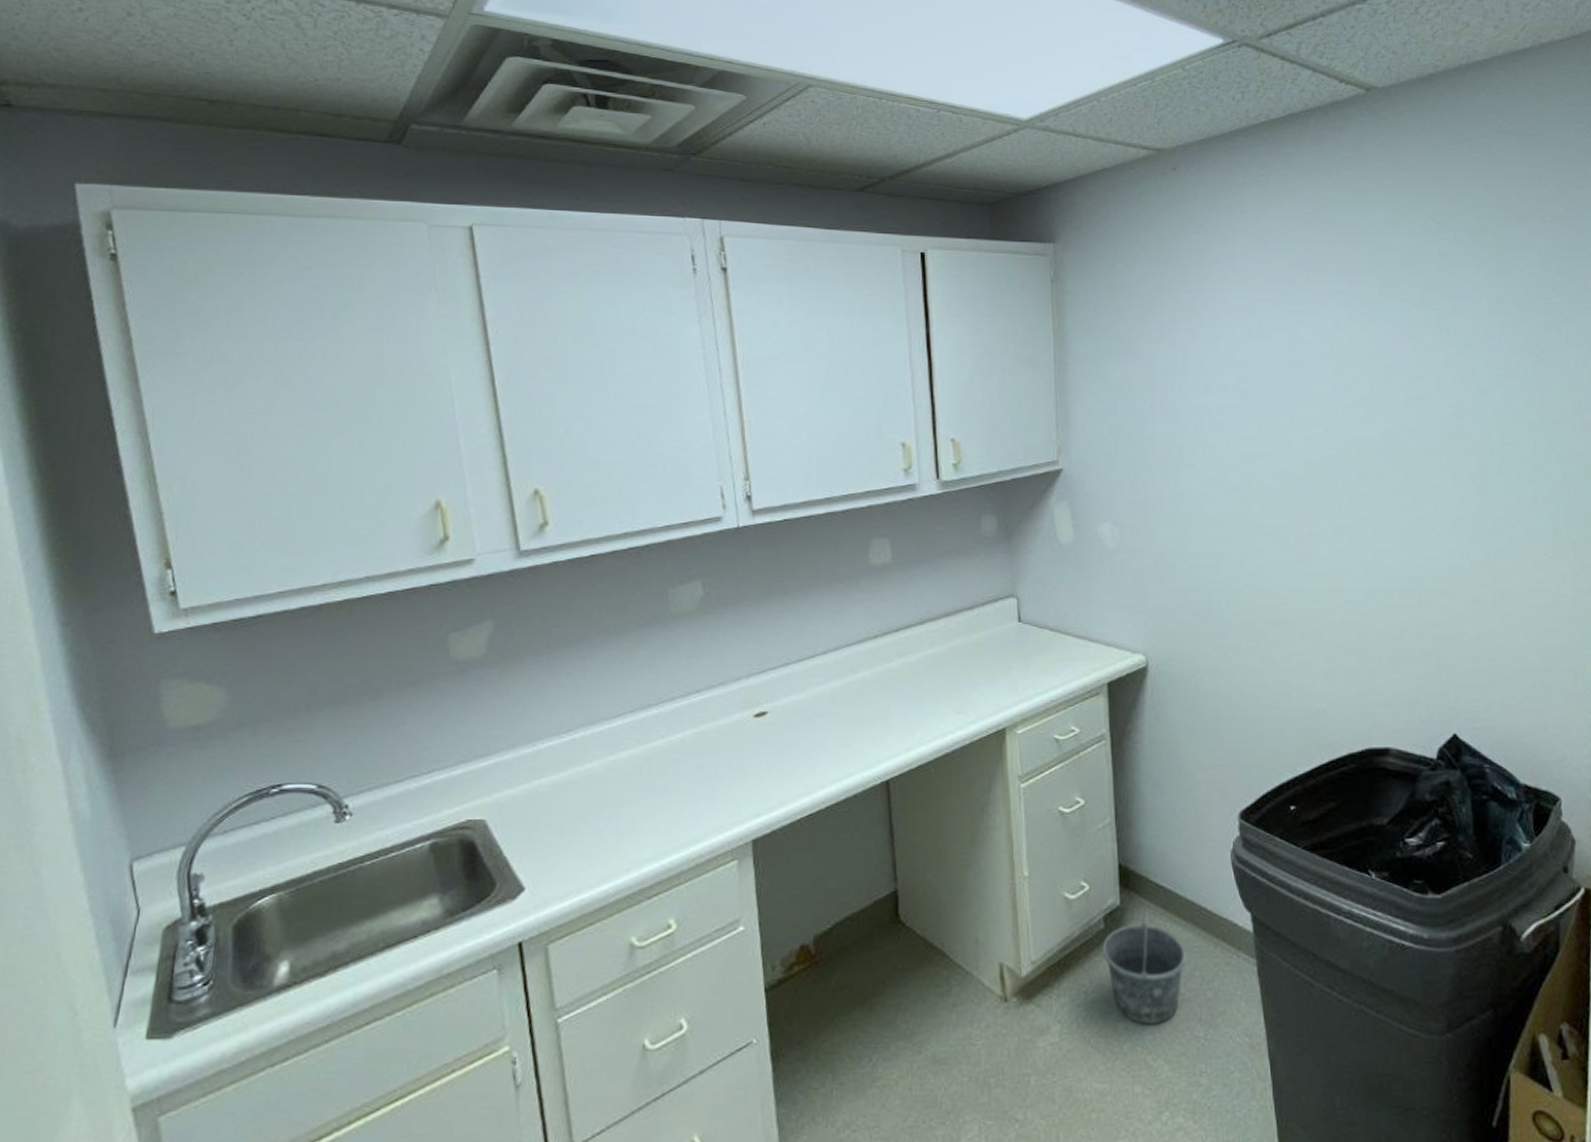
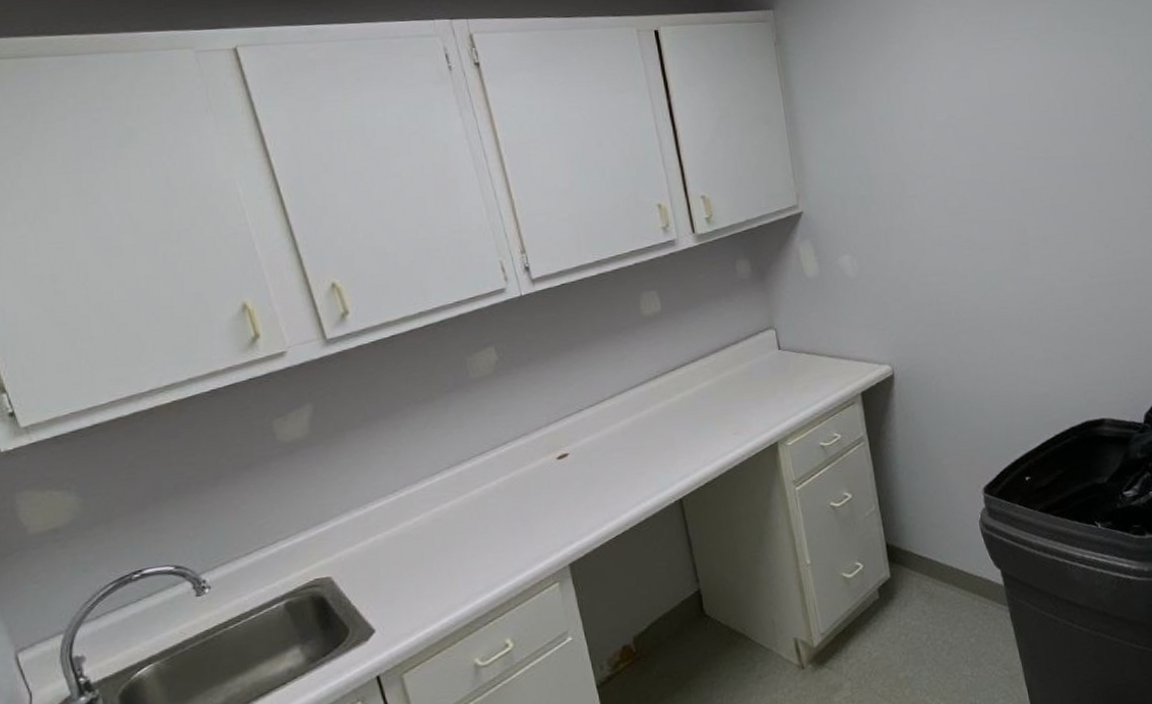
bucket: present [1102,906,1186,1025] -> none [879,575,951,672]

